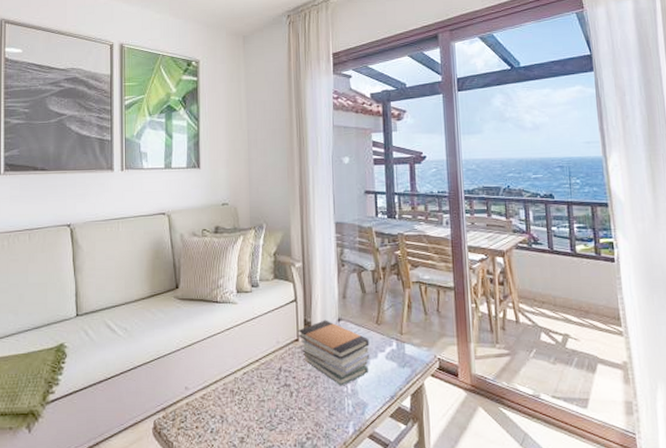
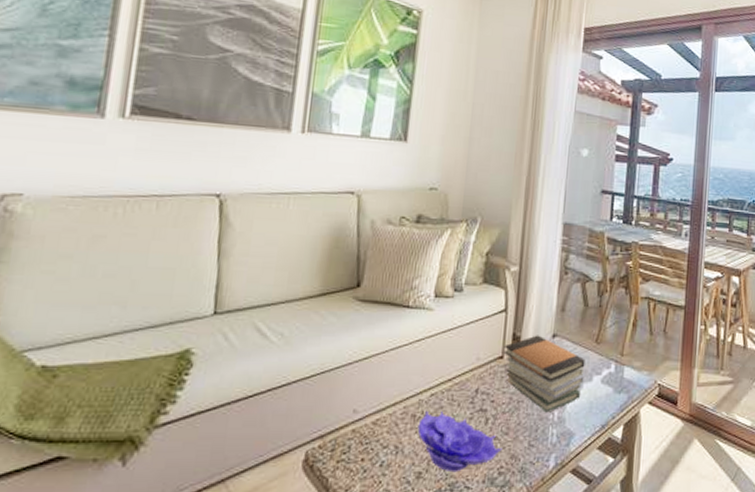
decorative bowl: none [236,386,307,438] -> present [417,410,502,473]

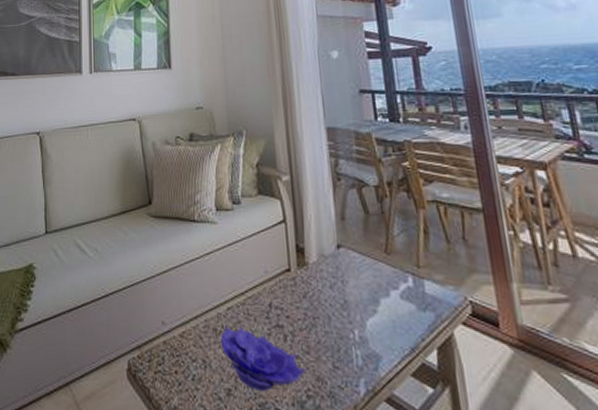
book stack: present [503,335,585,413] -> none [289,246,380,331]

